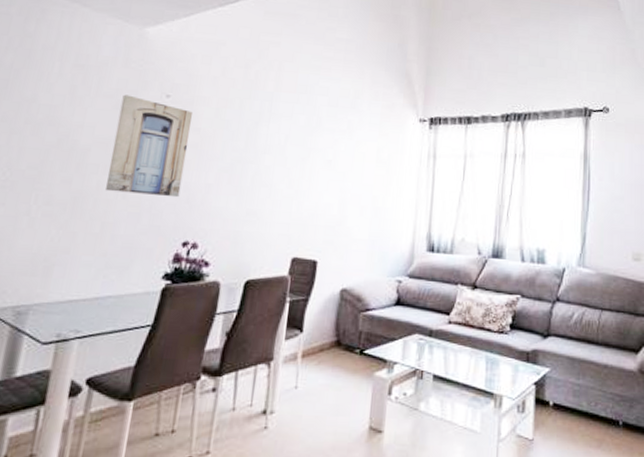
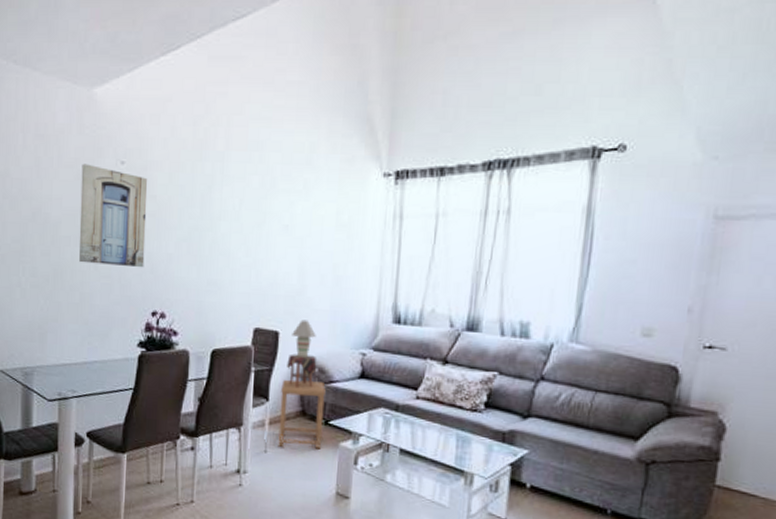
side table: none [309,309,362,381] -> present [278,380,326,449]
table lamp: none [323,249,365,318] -> present [287,319,329,390]

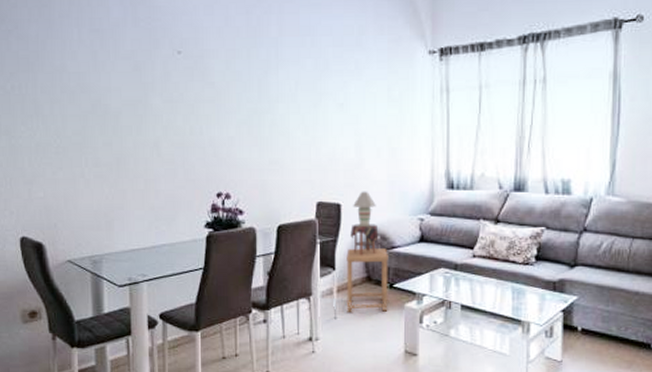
wall art: present [79,163,148,268] -> none [139,55,207,152]

